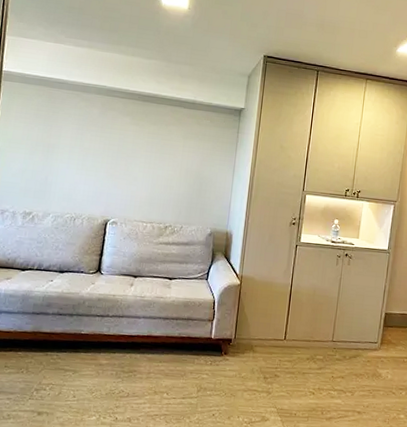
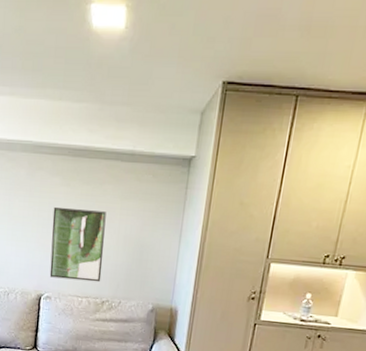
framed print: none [116,142,171,209] -> present [49,206,106,283]

